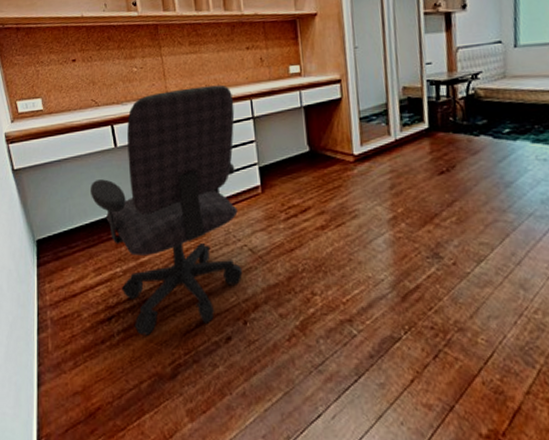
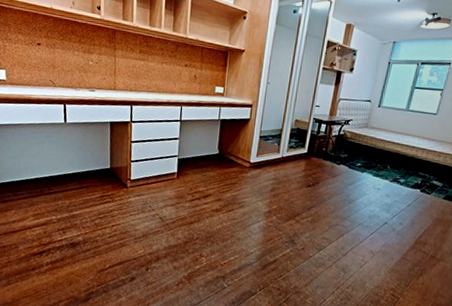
office chair: present [91,84,243,336] -> none [38,86,168,269]

